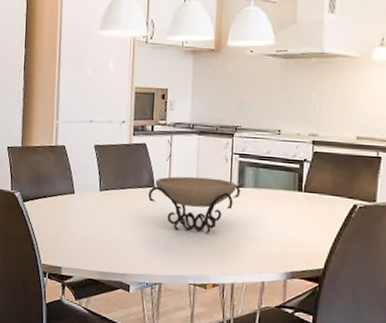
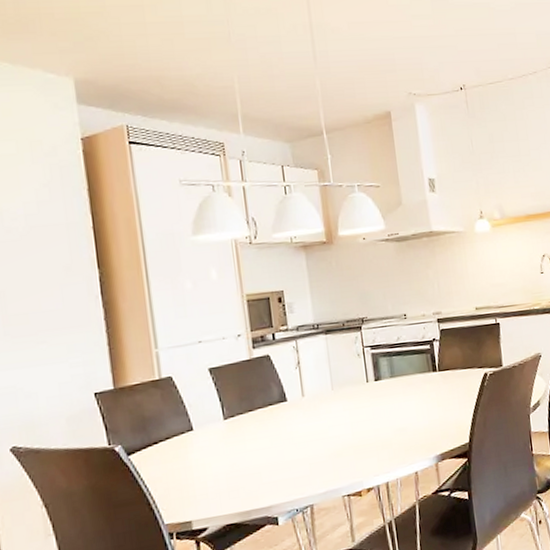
decorative bowl: present [148,176,241,234] -> none [281,376,379,443]

